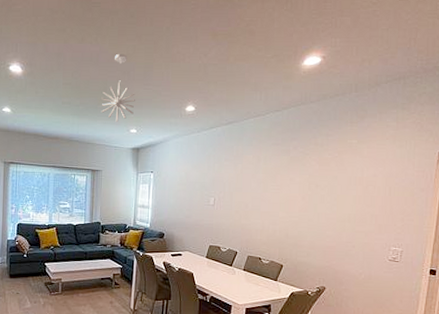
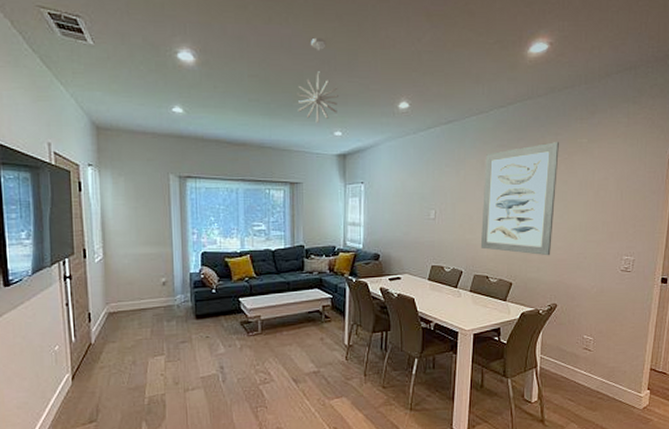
wall art: none [254,142,330,243] -> present [480,142,559,256]

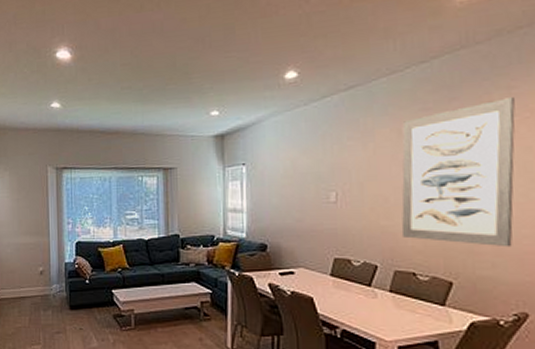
pendant light: present [297,37,338,123] -> none [170,16,214,104]

